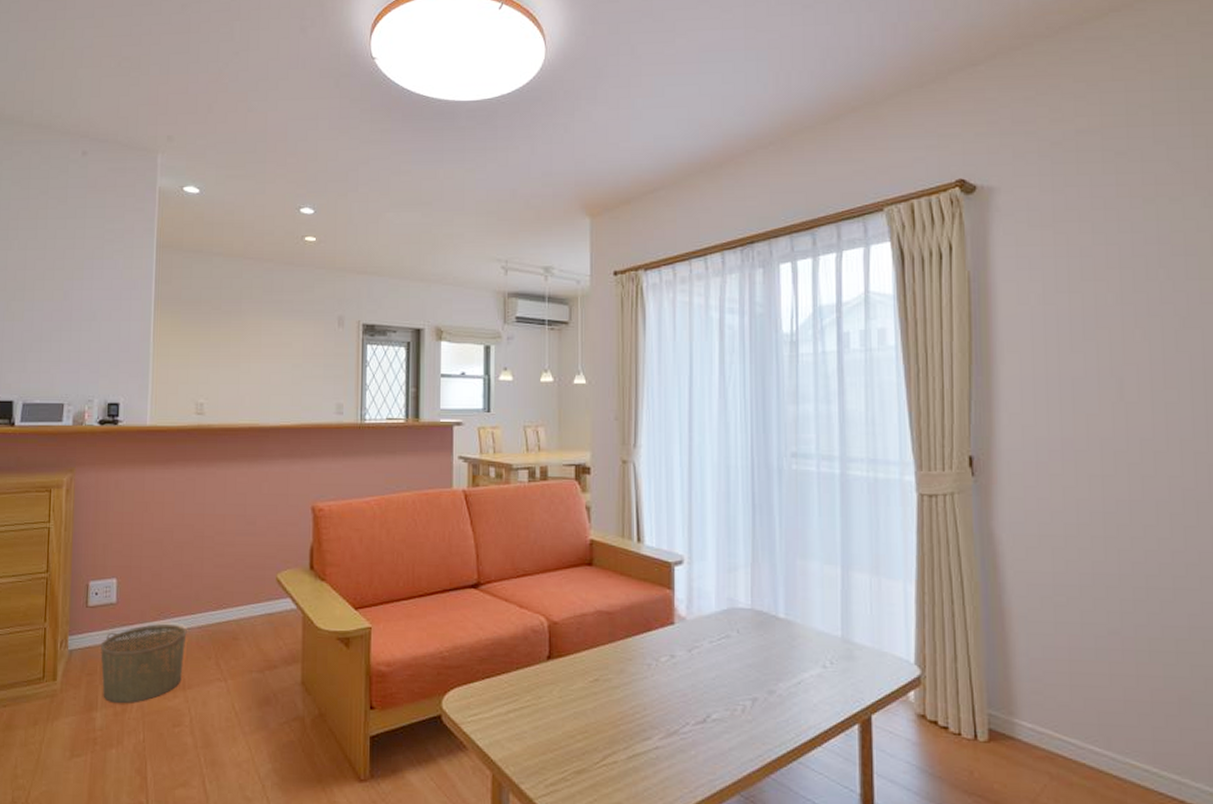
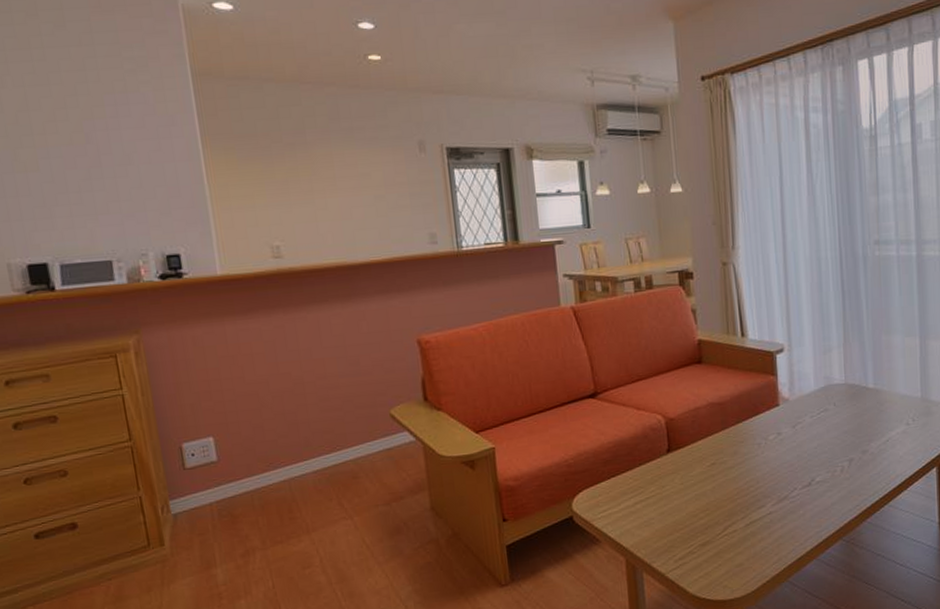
basket: present [101,624,187,703] -> none [208,473,304,557]

